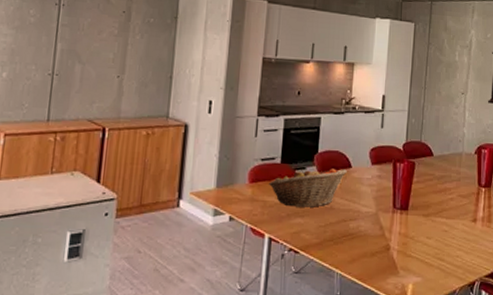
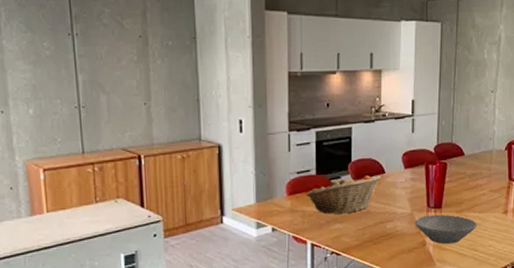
bowl: none [379,216,445,251] -> present [414,214,478,245]

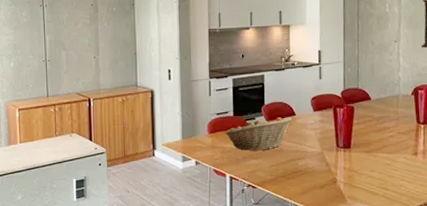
bowl: present [414,214,478,245] -> none [325,154,388,183]

